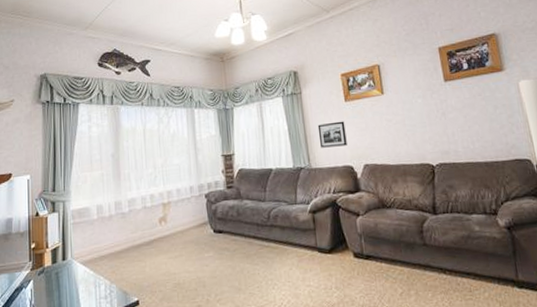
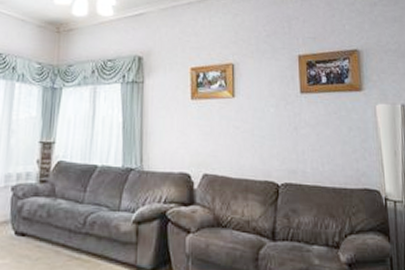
picture frame: present [317,121,347,148] -> none [156,120,188,150]

